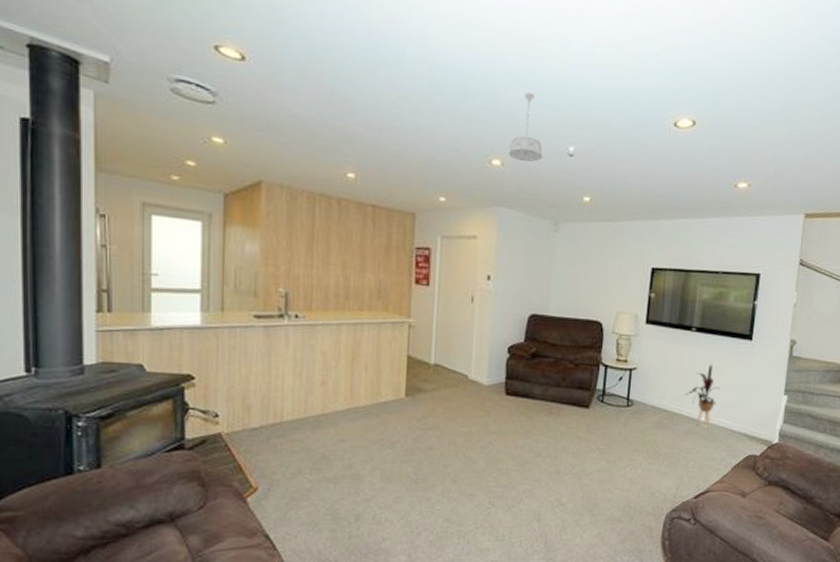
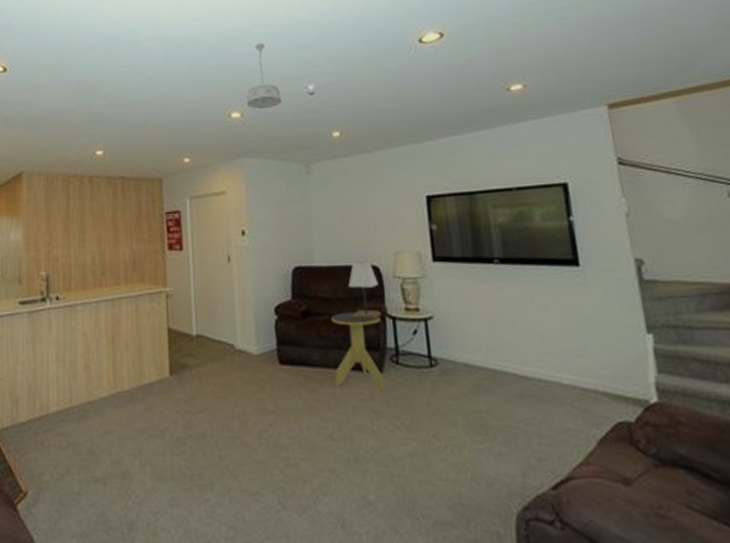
side table: none [549,357,596,423] -> present [330,311,385,391]
lamp: none [572,316,599,366] -> present [348,261,382,320]
house plant: present [685,365,720,429] -> none [504,303,551,388]

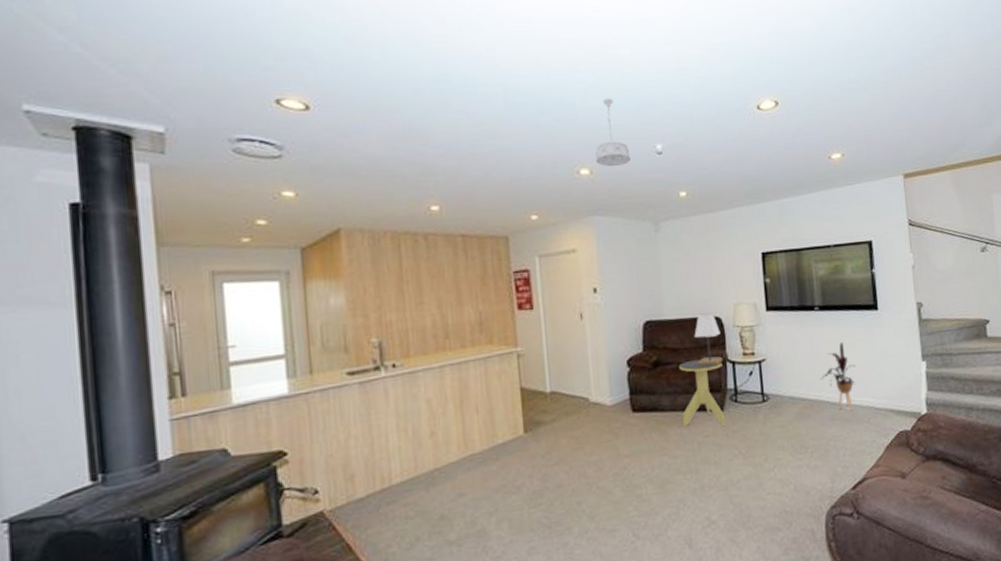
house plant: none [504,303,551,388] -> present [820,342,856,411]

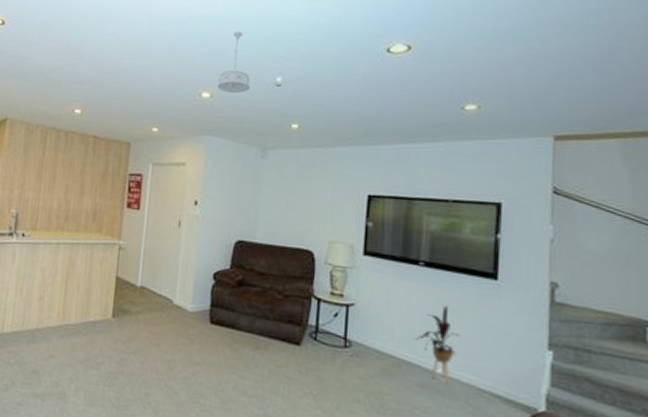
side table: present [678,359,725,427] -> none [256,287,307,362]
lamp: present [694,313,723,366] -> none [281,244,311,299]

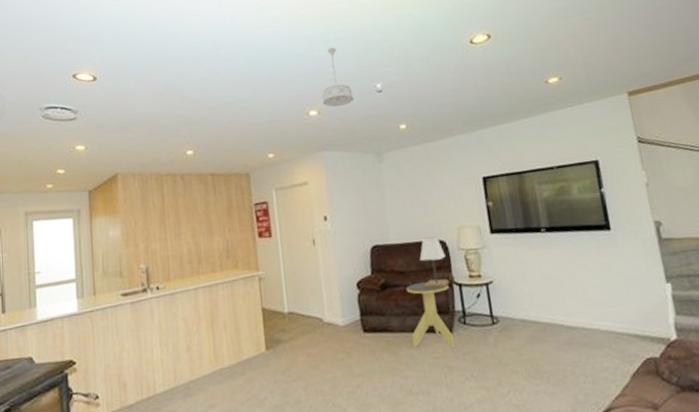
side table: none [256,287,307,362] -> present [406,281,455,349]
lamp: none [281,244,311,299] -> present [419,236,450,288]
house plant: present [414,306,460,384] -> none [552,264,592,335]

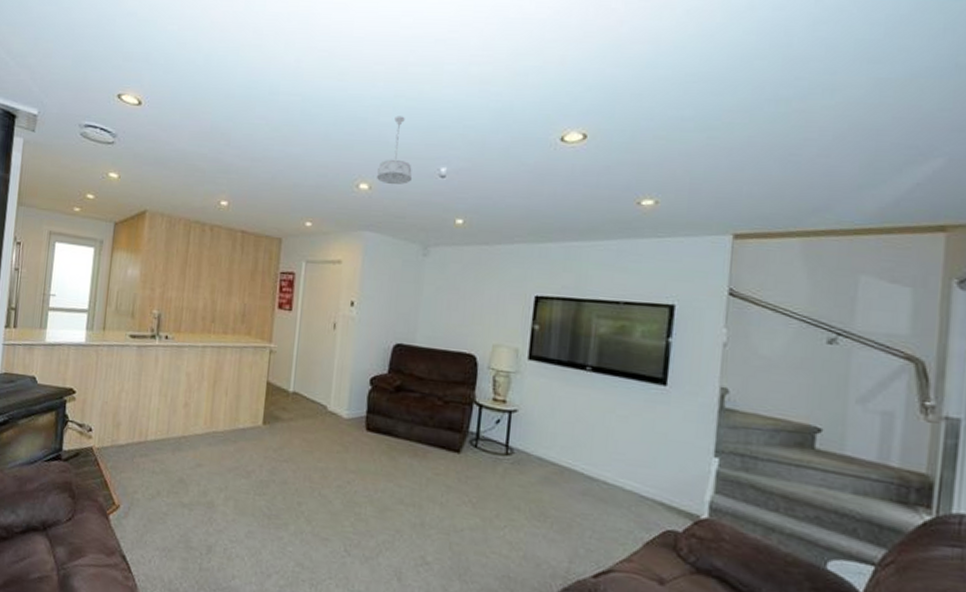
side table: present [406,281,455,349] -> none [414,393,468,470]
lamp: present [419,236,450,288] -> none [441,347,473,405]

